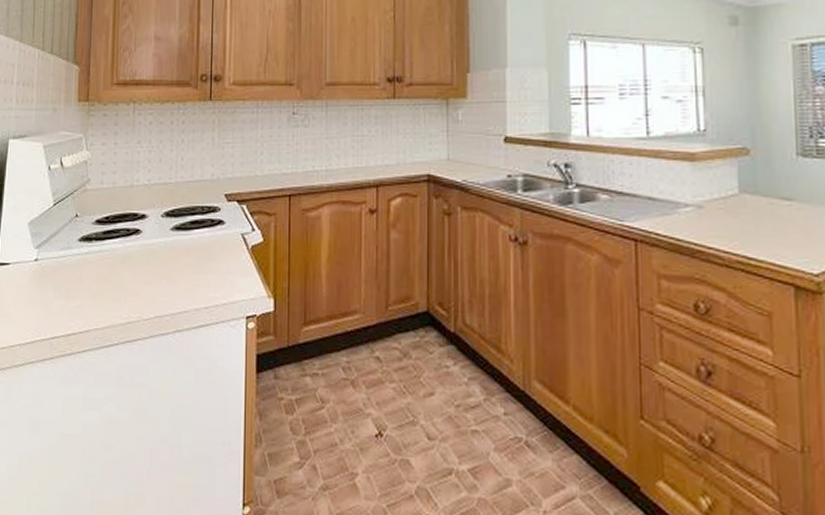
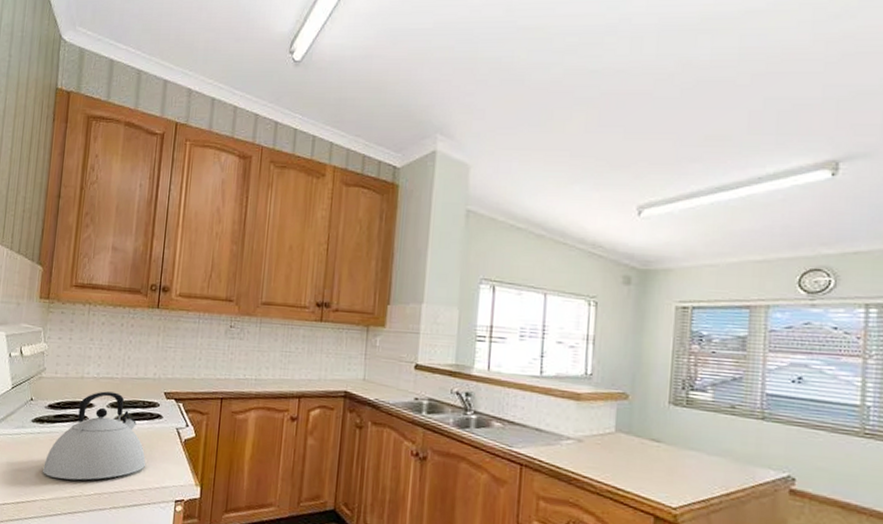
kettle: none [95,199,209,304] -> present [43,391,146,481]

